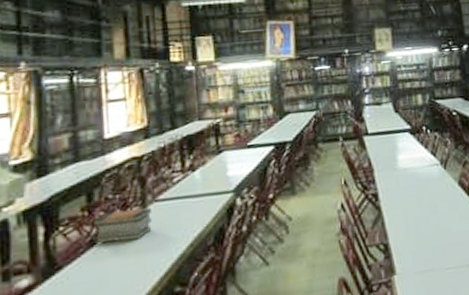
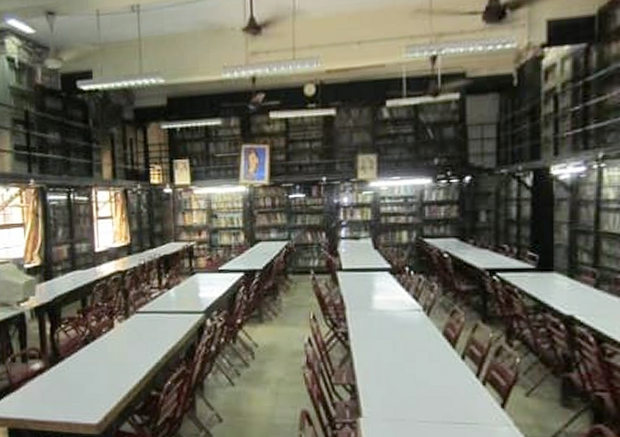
book stack: present [92,208,152,243] -> none [86,317,133,344]

